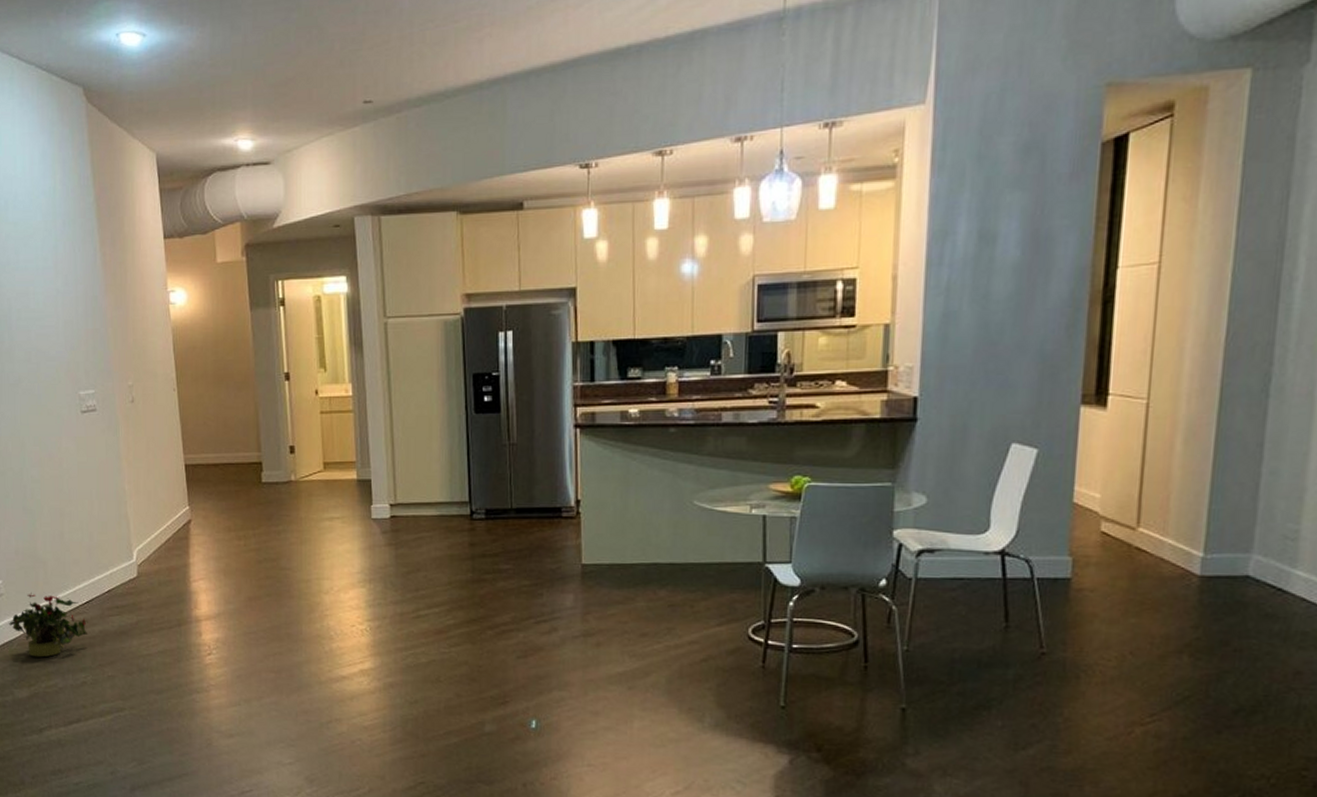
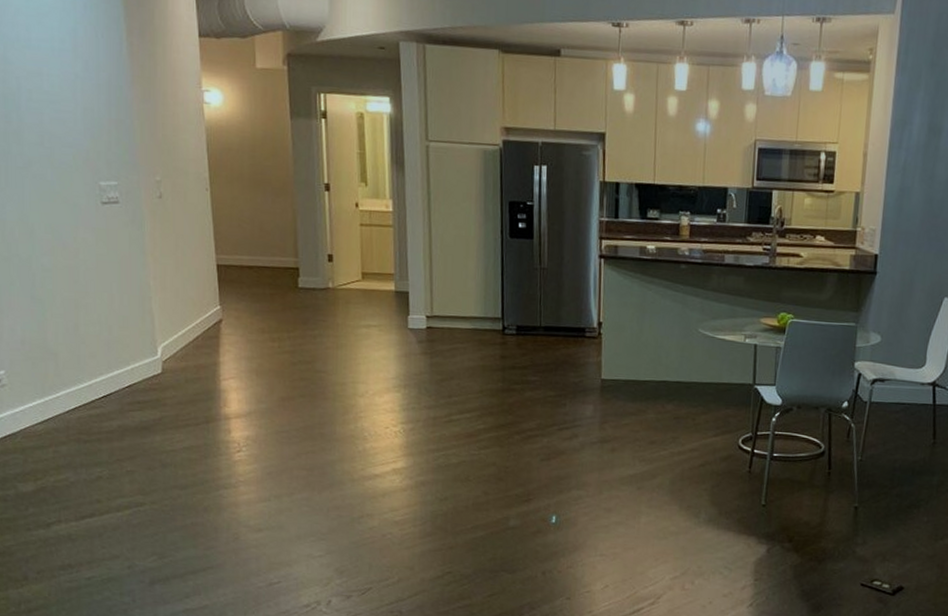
potted plant: present [9,593,88,658] -> none [12,384,105,451]

